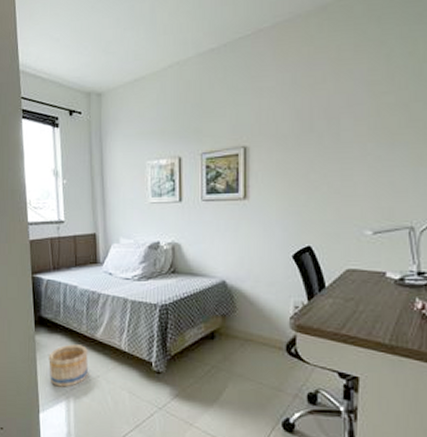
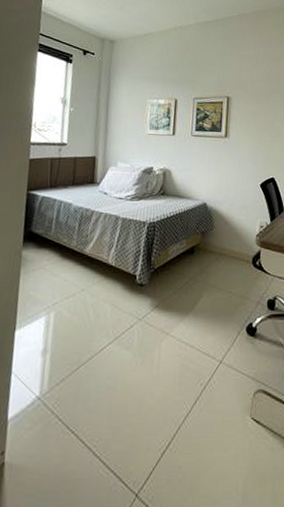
basket: present [48,344,88,387] -> none [31,259,75,302]

